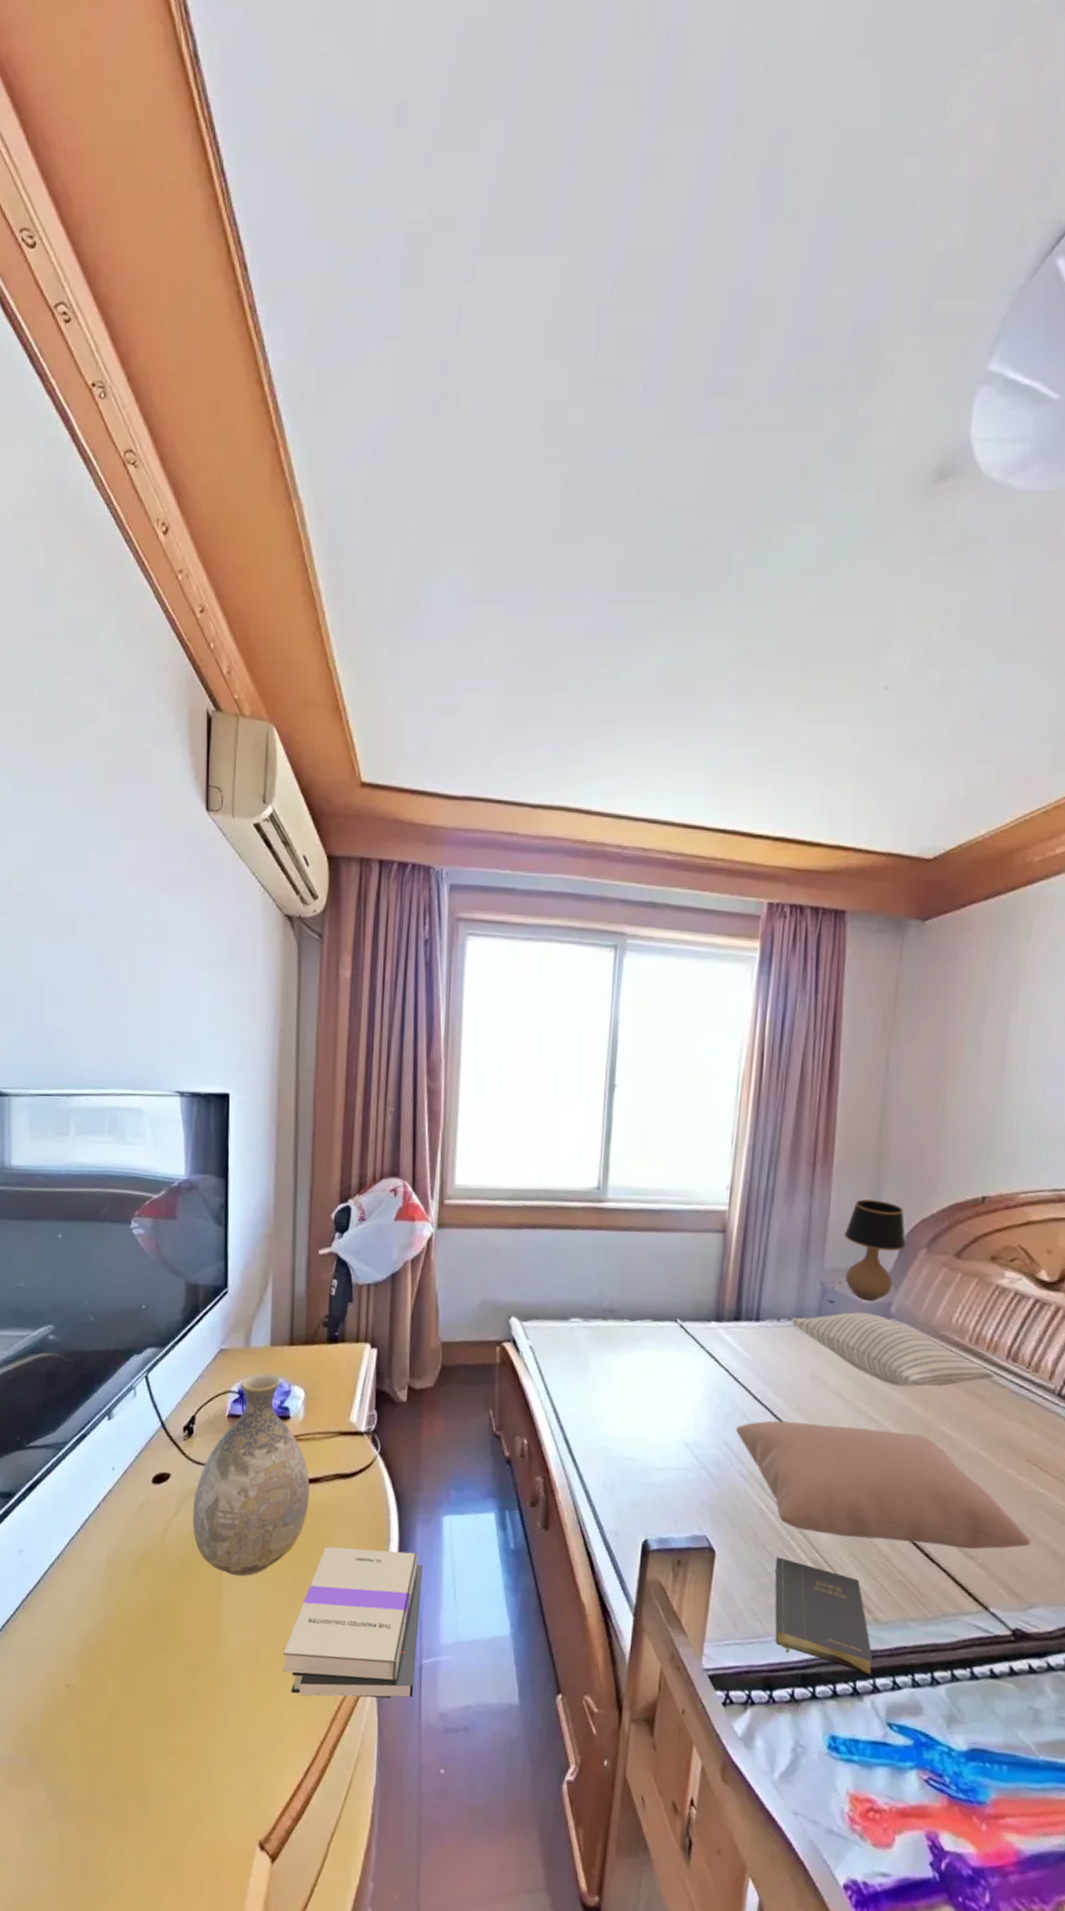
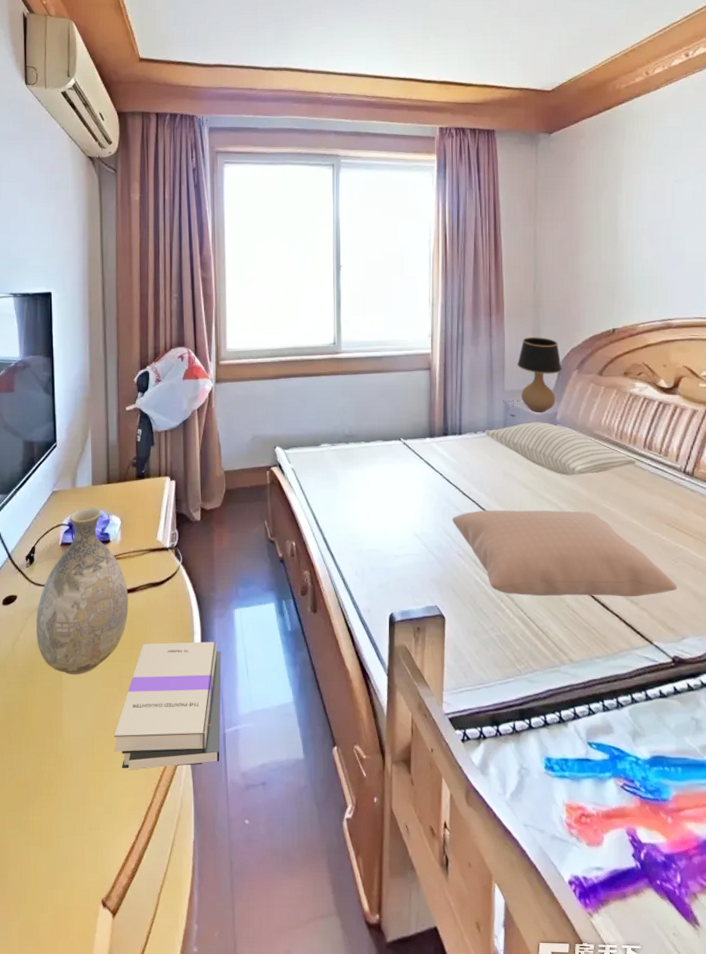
book: present [775,1557,873,1675] -> none [492,617,572,705]

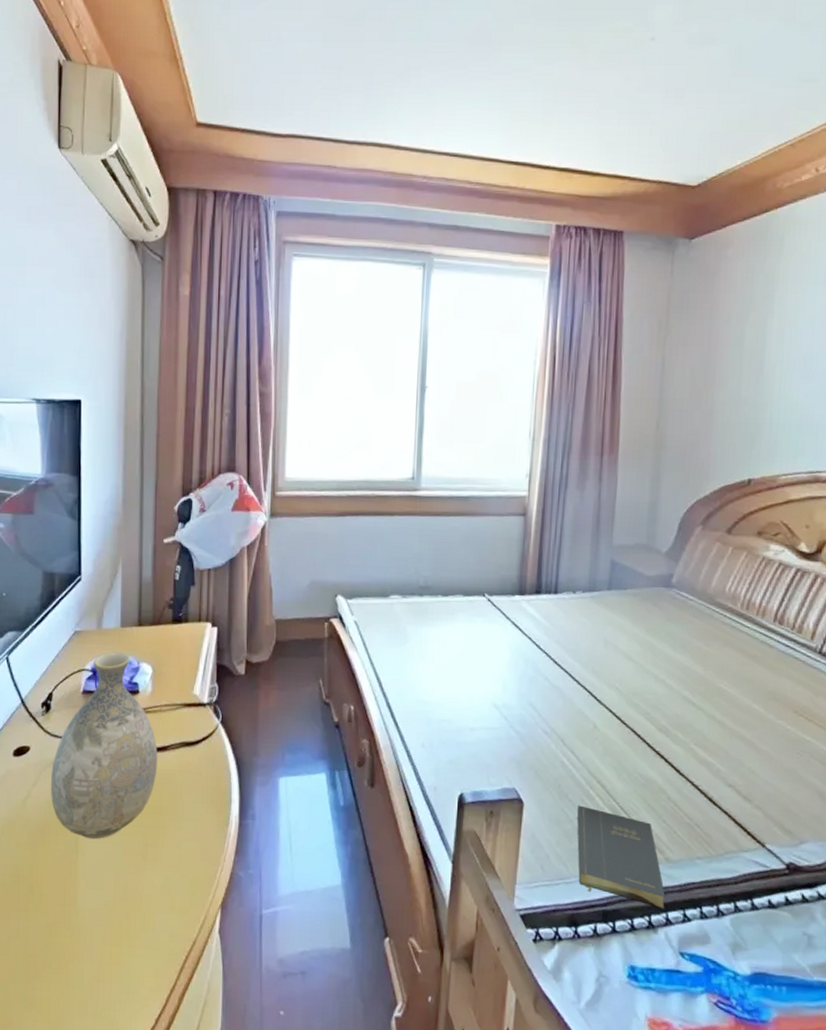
books: present [113,642,221,770] -> none [134,809,261,948]
cushion: present [452,510,678,597] -> none [539,682,801,793]
pillow: present [485,422,637,475] -> none [585,584,764,649]
book: none [492,617,572,705] -> present [577,805,666,910]
table lamp: present [506,337,562,417] -> none [613,484,683,577]

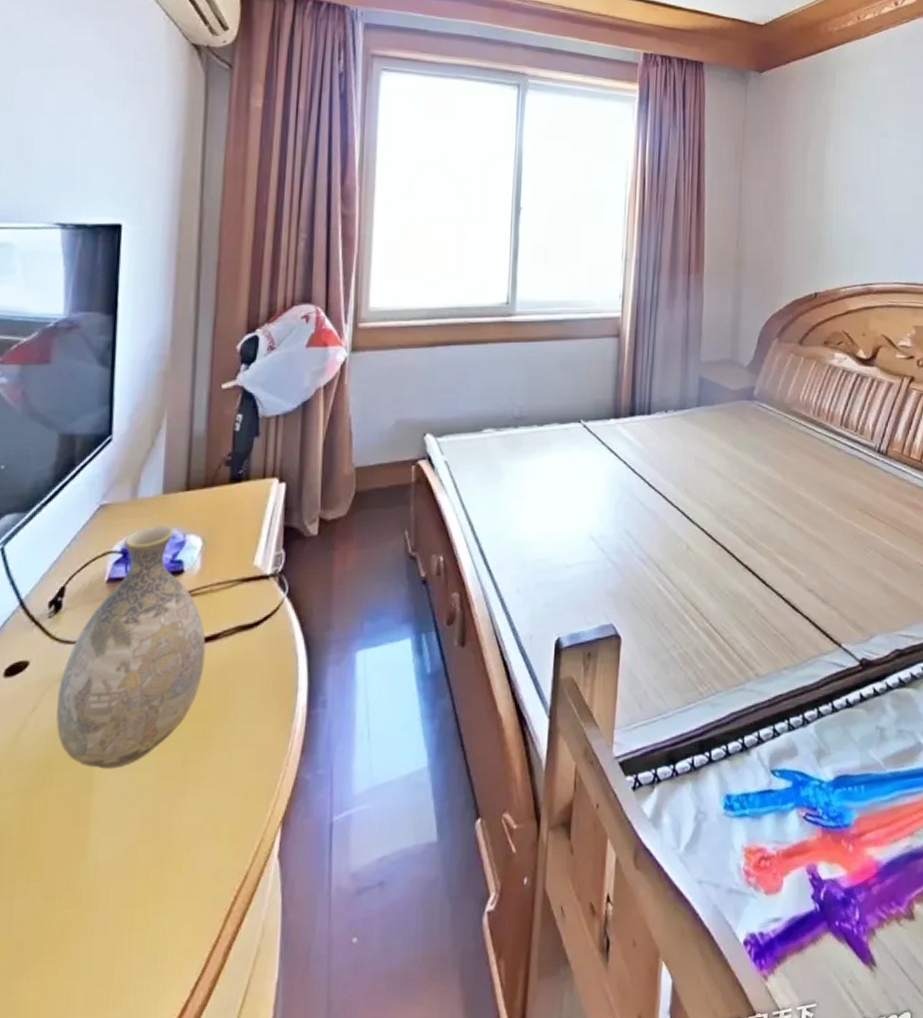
book: present [577,805,666,910] -> none [673,632,757,729]

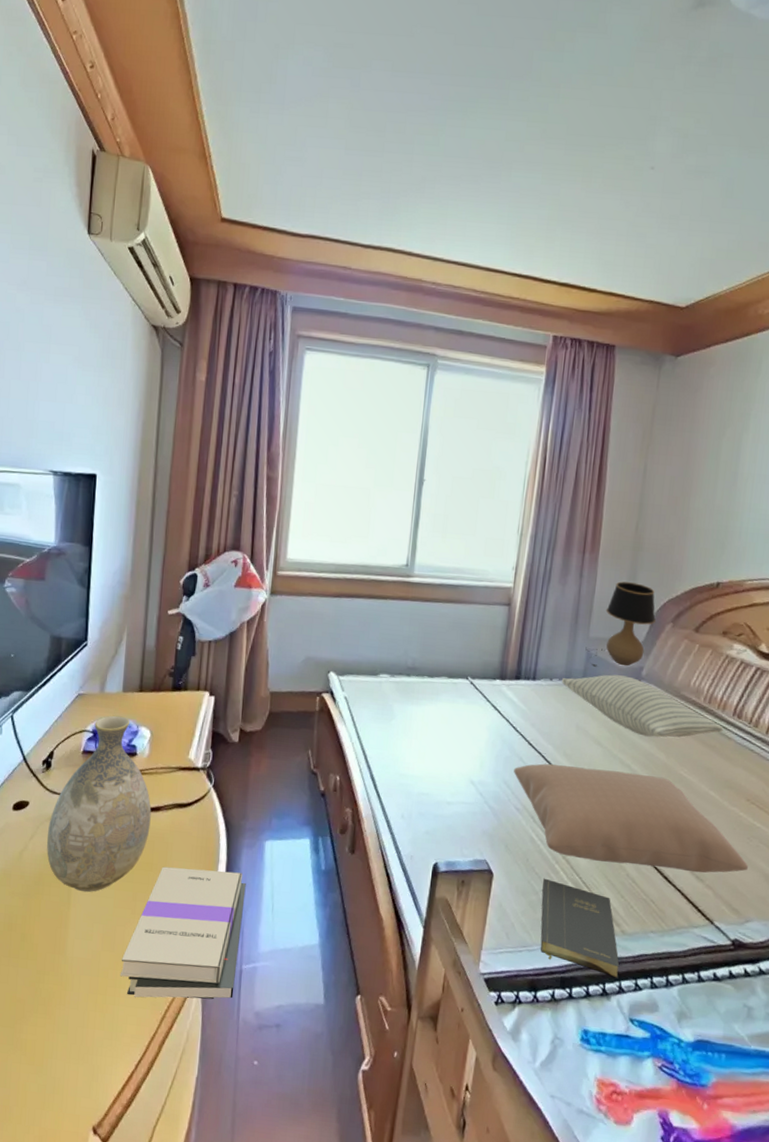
books: none [166,698,334,896] -> present [120,866,246,1000]
cushion: none [635,500,868,603] -> present [514,763,749,873]
book: none [673,632,757,729] -> present [540,878,620,979]
pillow: none [676,398,833,459] -> present [561,674,724,738]
table lamp: none [701,300,762,392] -> present [589,581,656,667]

